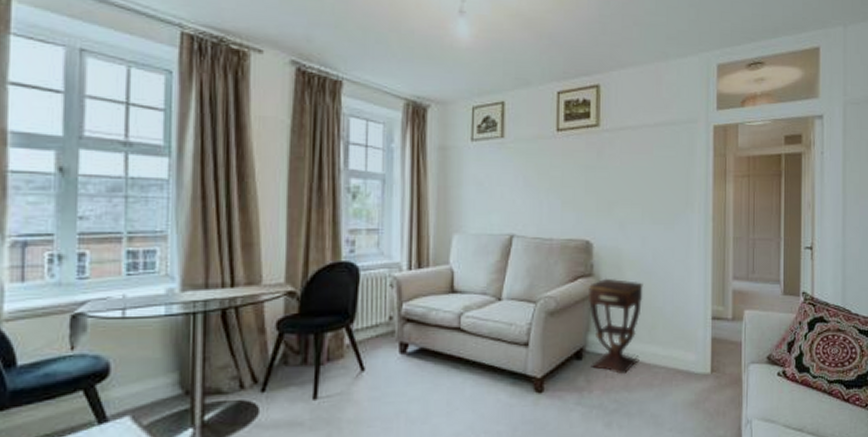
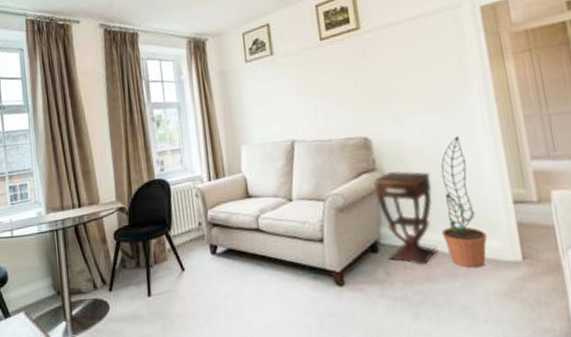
decorative plant: none [645,250,684,379] -> present [441,136,487,268]

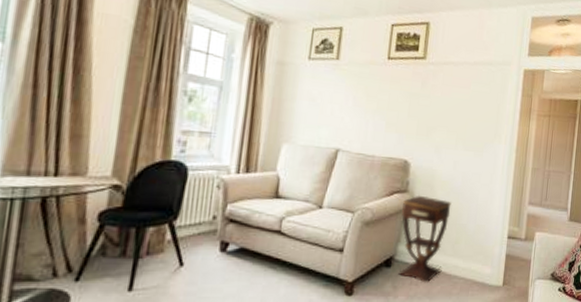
decorative plant: present [441,136,487,268] -> none [448,174,482,289]

